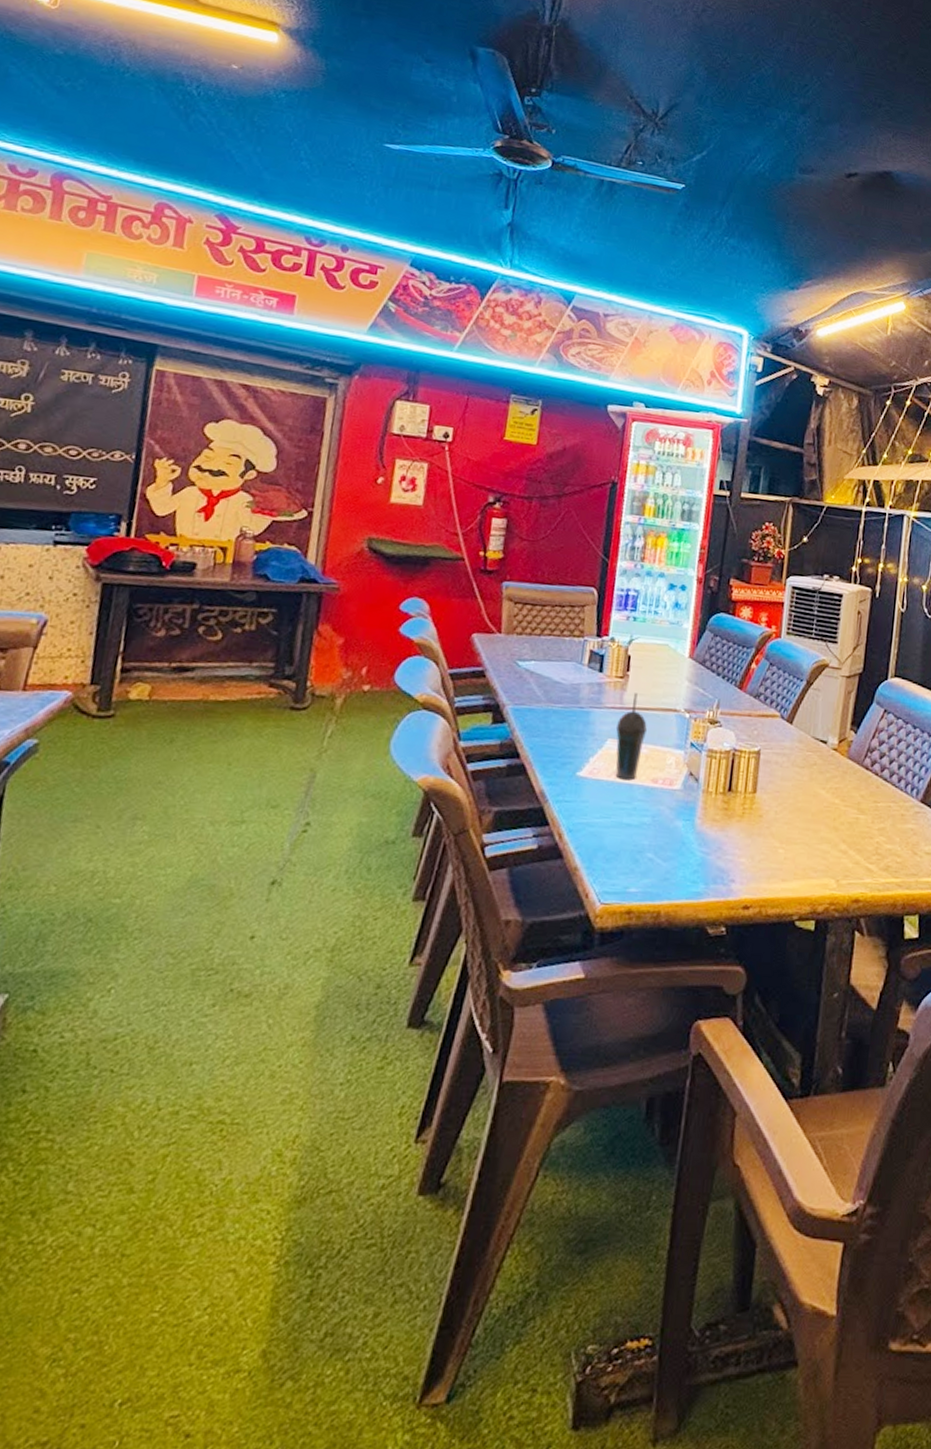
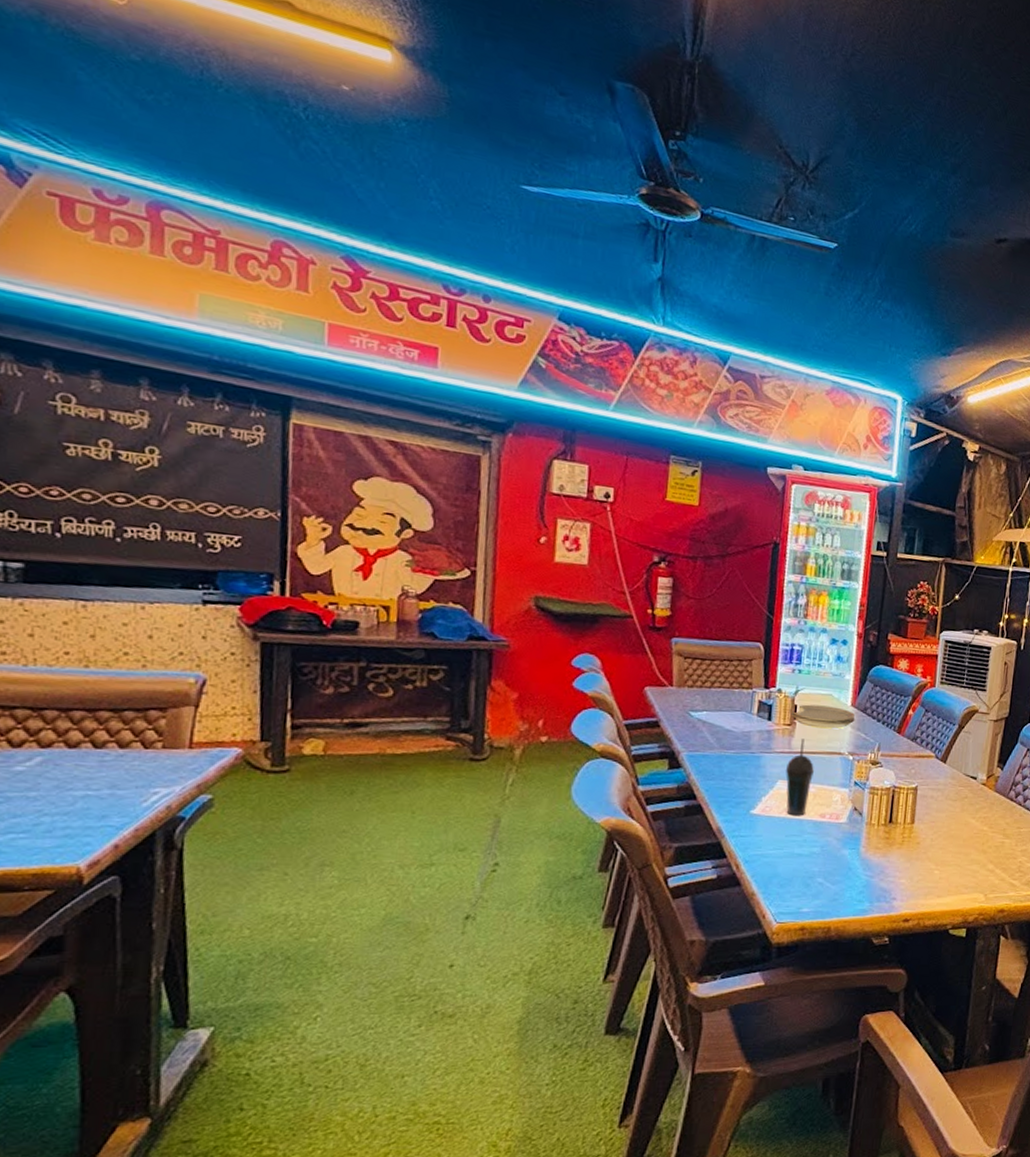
plate: none [622,655,693,683] -> present [789,704,855,729]

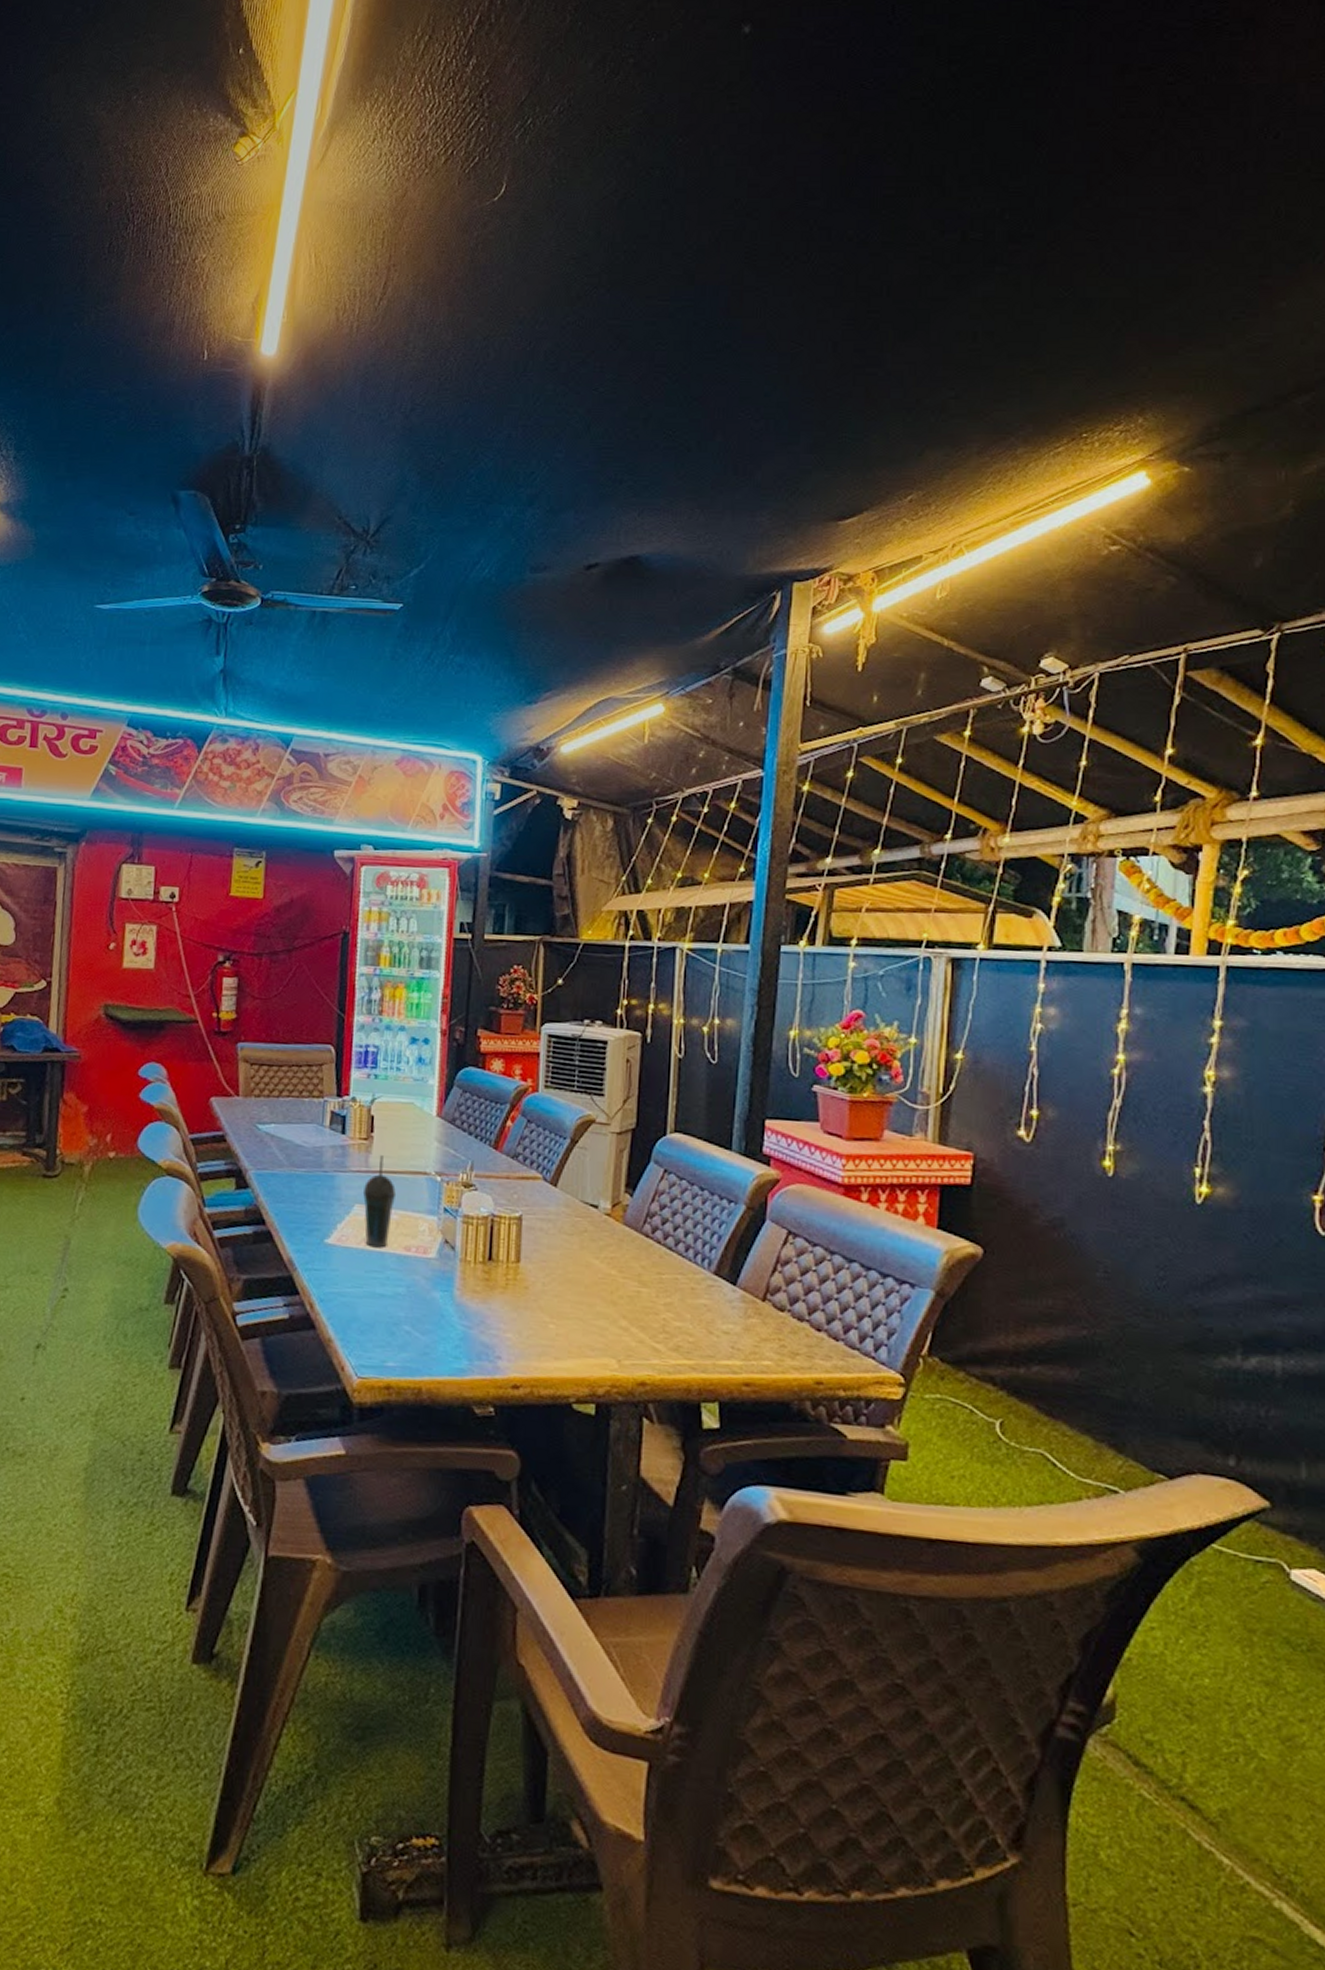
plate: present [789,704,855,729] -> none [365,1115,442,1144]

